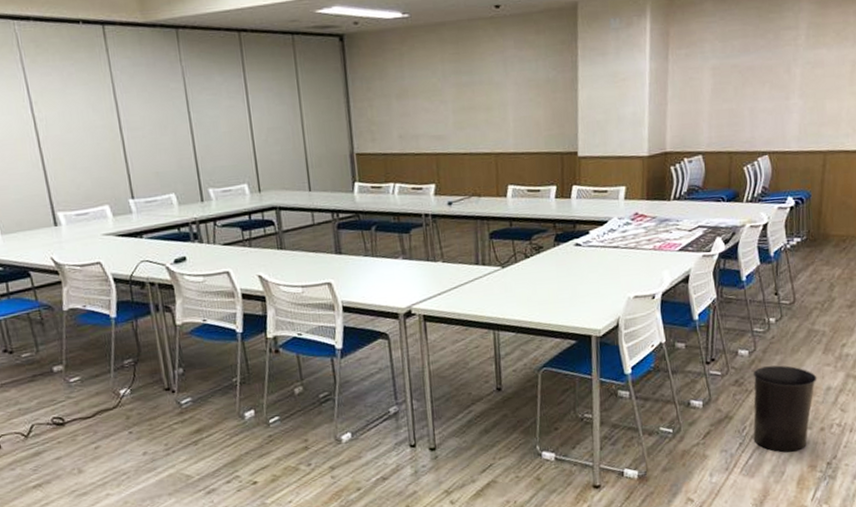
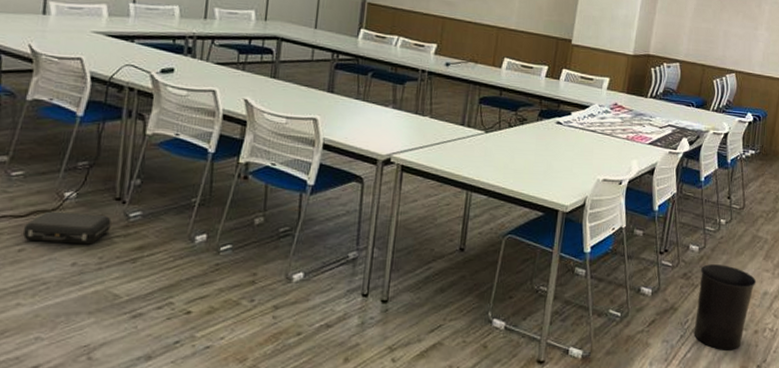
briefcase: none [93,406,168,439] -> present [23,211,111,245]

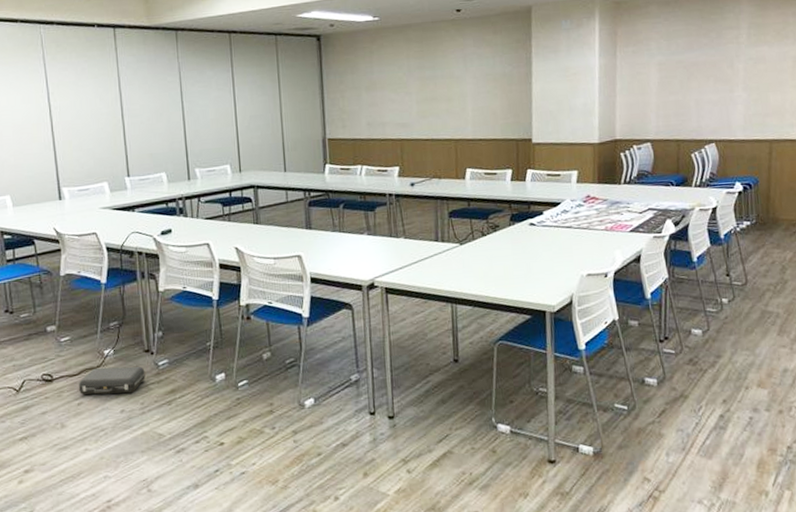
waste bin: present [694,264,757,350] -> none [707,345,773,434]

